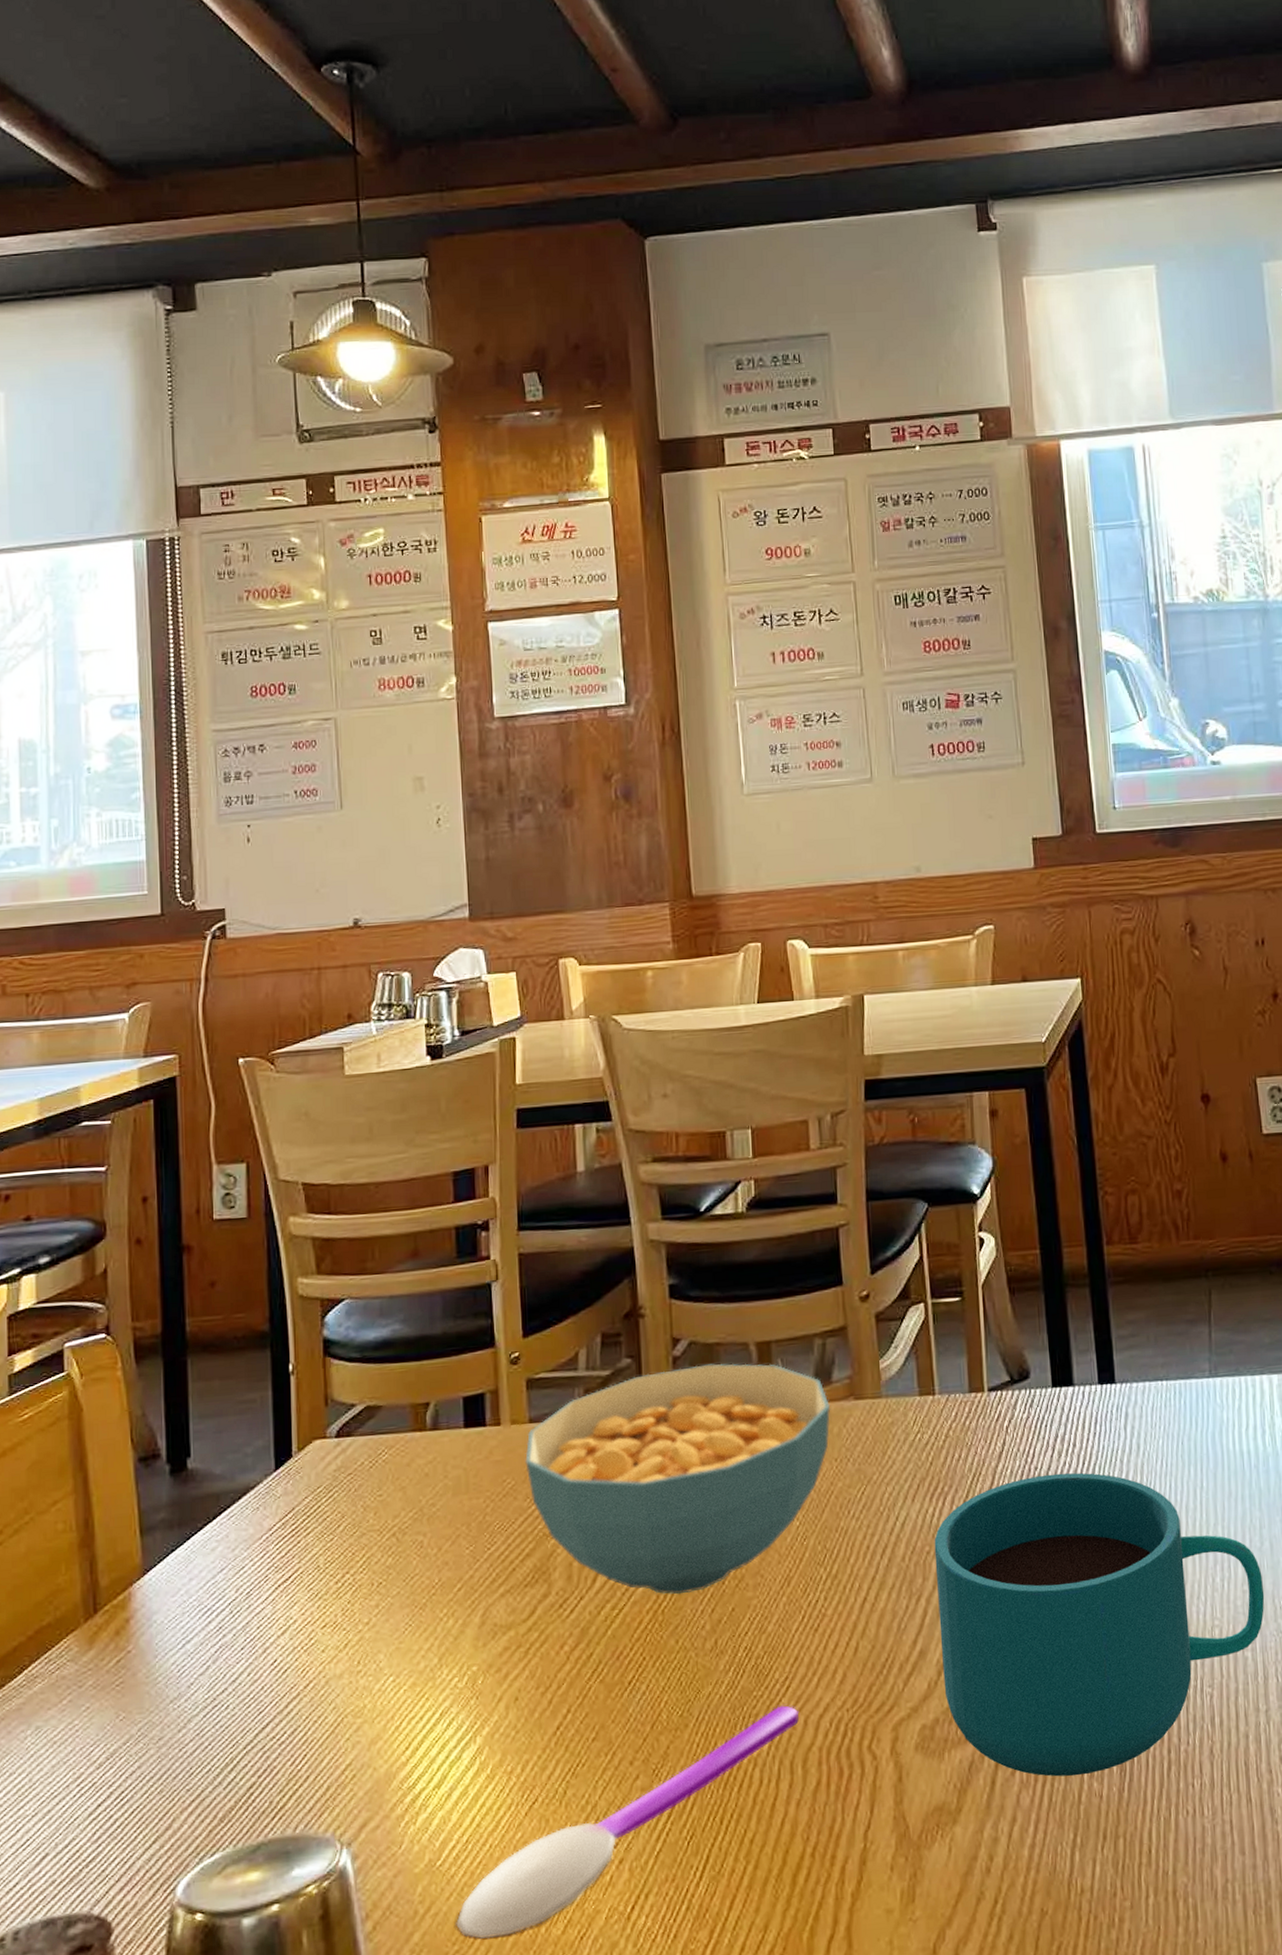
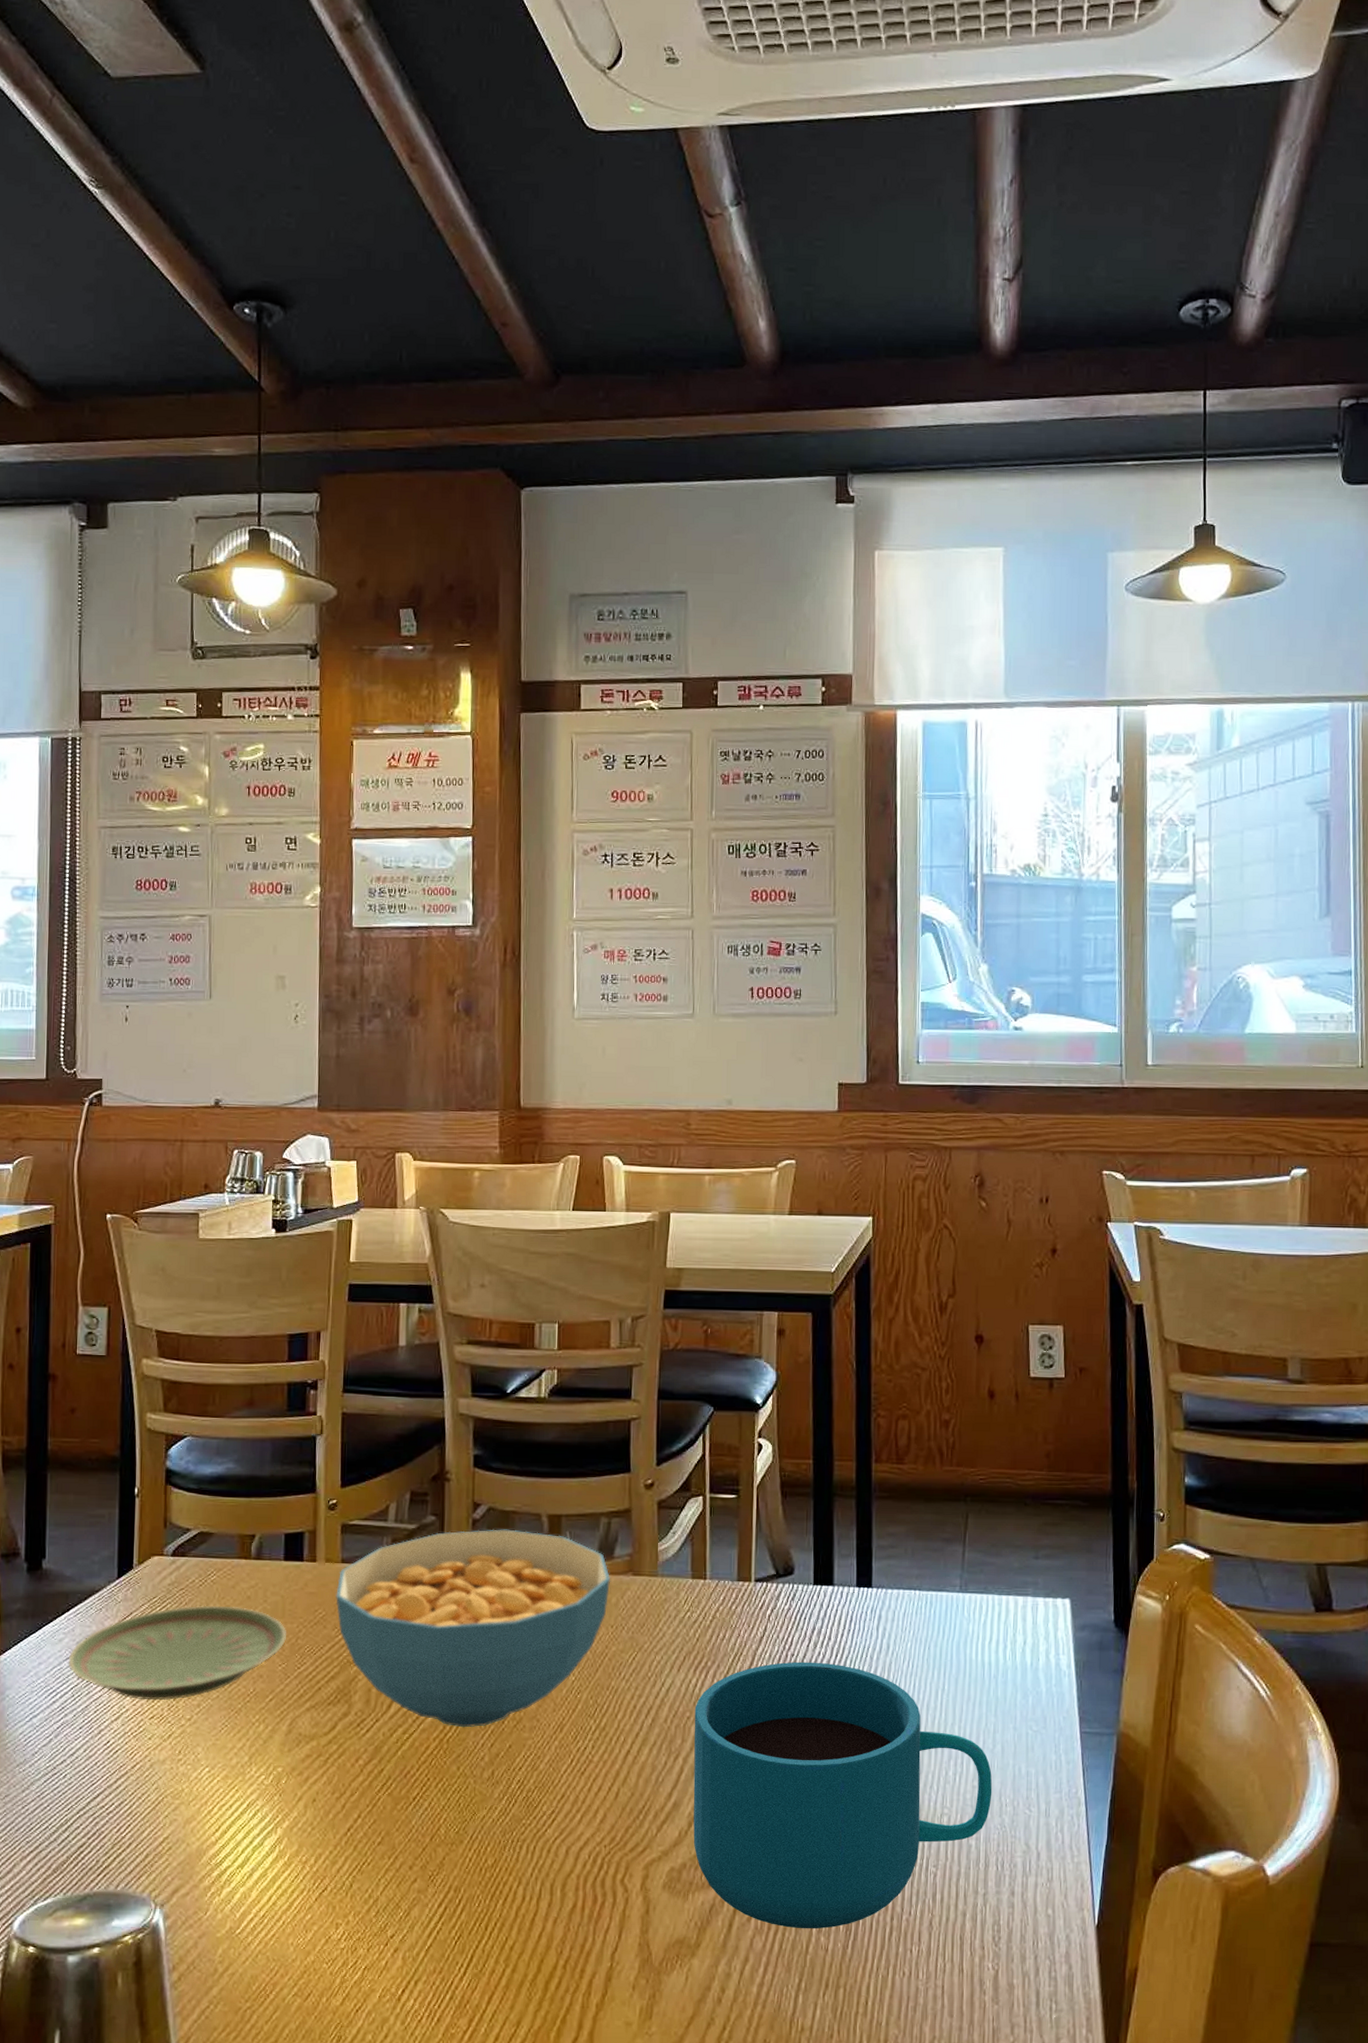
plate: none [223,1486,472,1608] -> present [68,1605,286,1701]
spoon: present [456,1705,800,1940] -> none [249,1835,562,2001]

